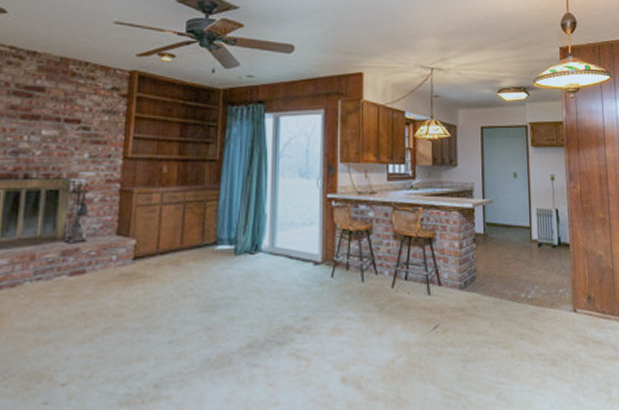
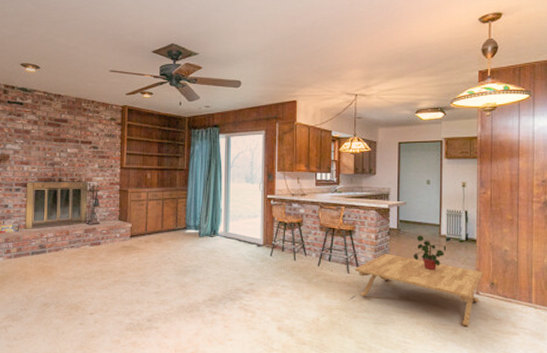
coffee table: none [436,266,579,354] -> present [354,253,483,326]
potted plant: none [504,240,539,286] -> present [414,235,447,271]

